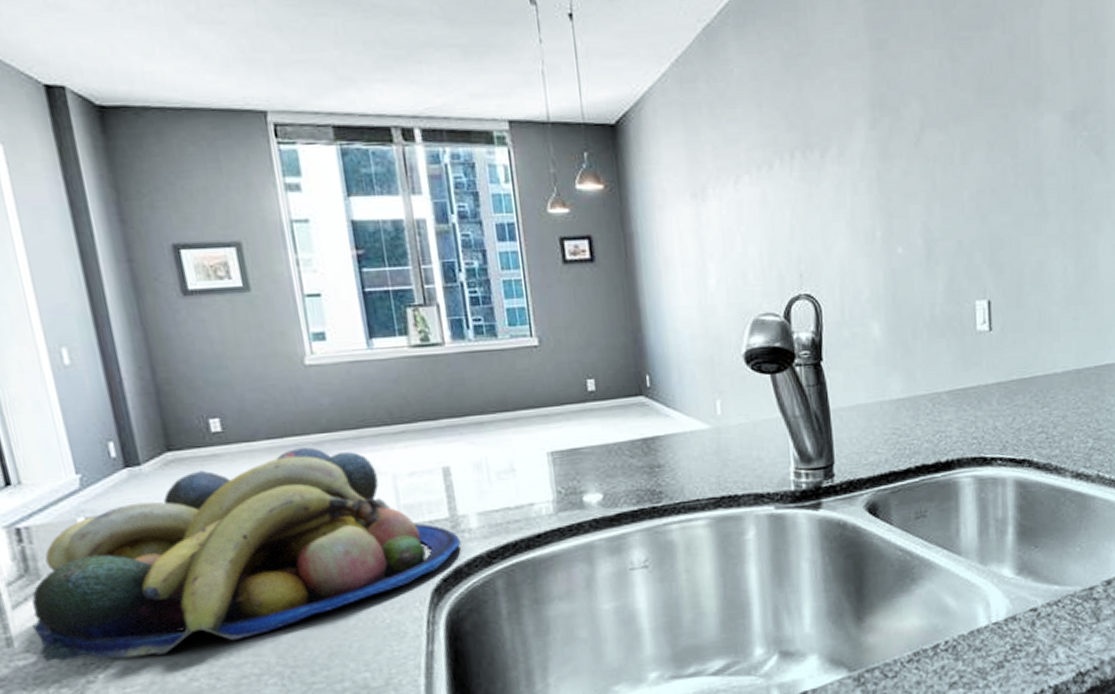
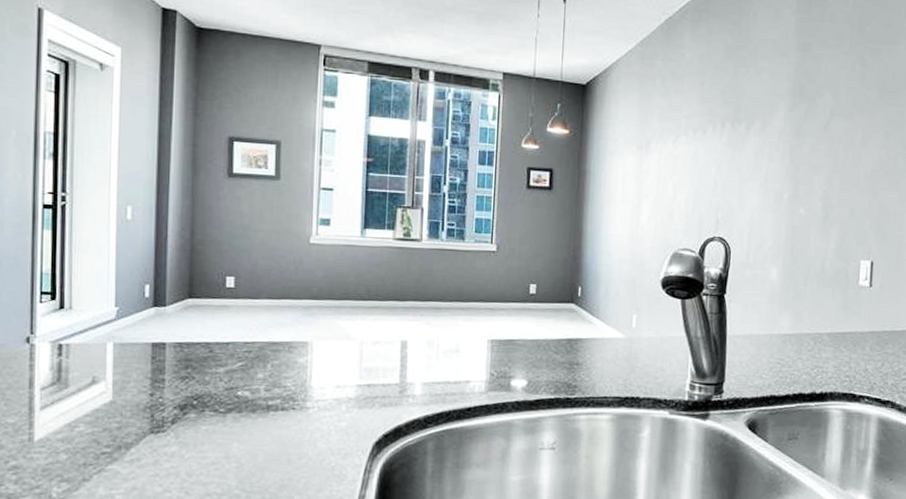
fruit bowl: present [32,447,462,662] -> none [50,309,405,465]

